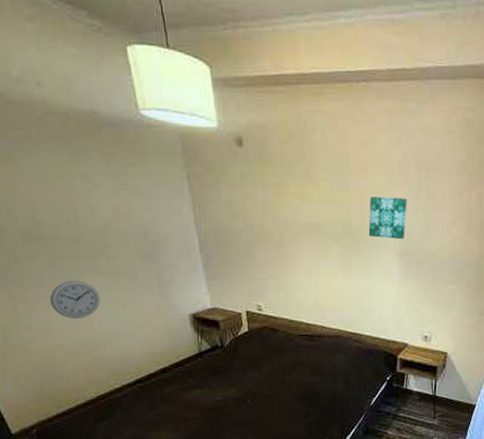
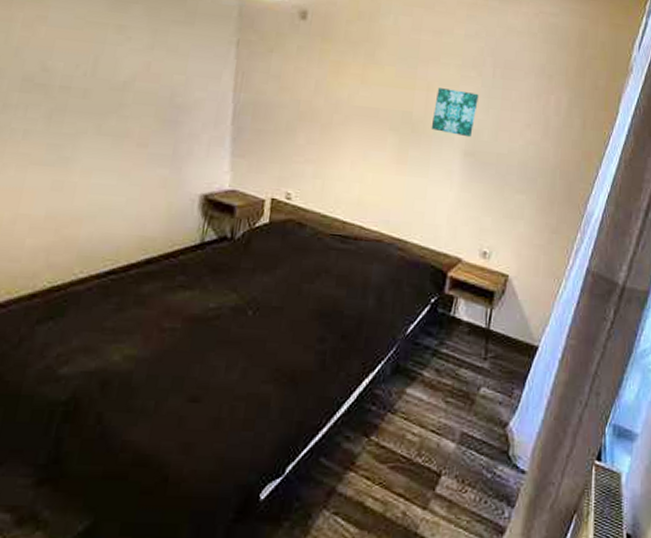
wall clock: present [49,280,100,319] -> none [30,138,96,185]

